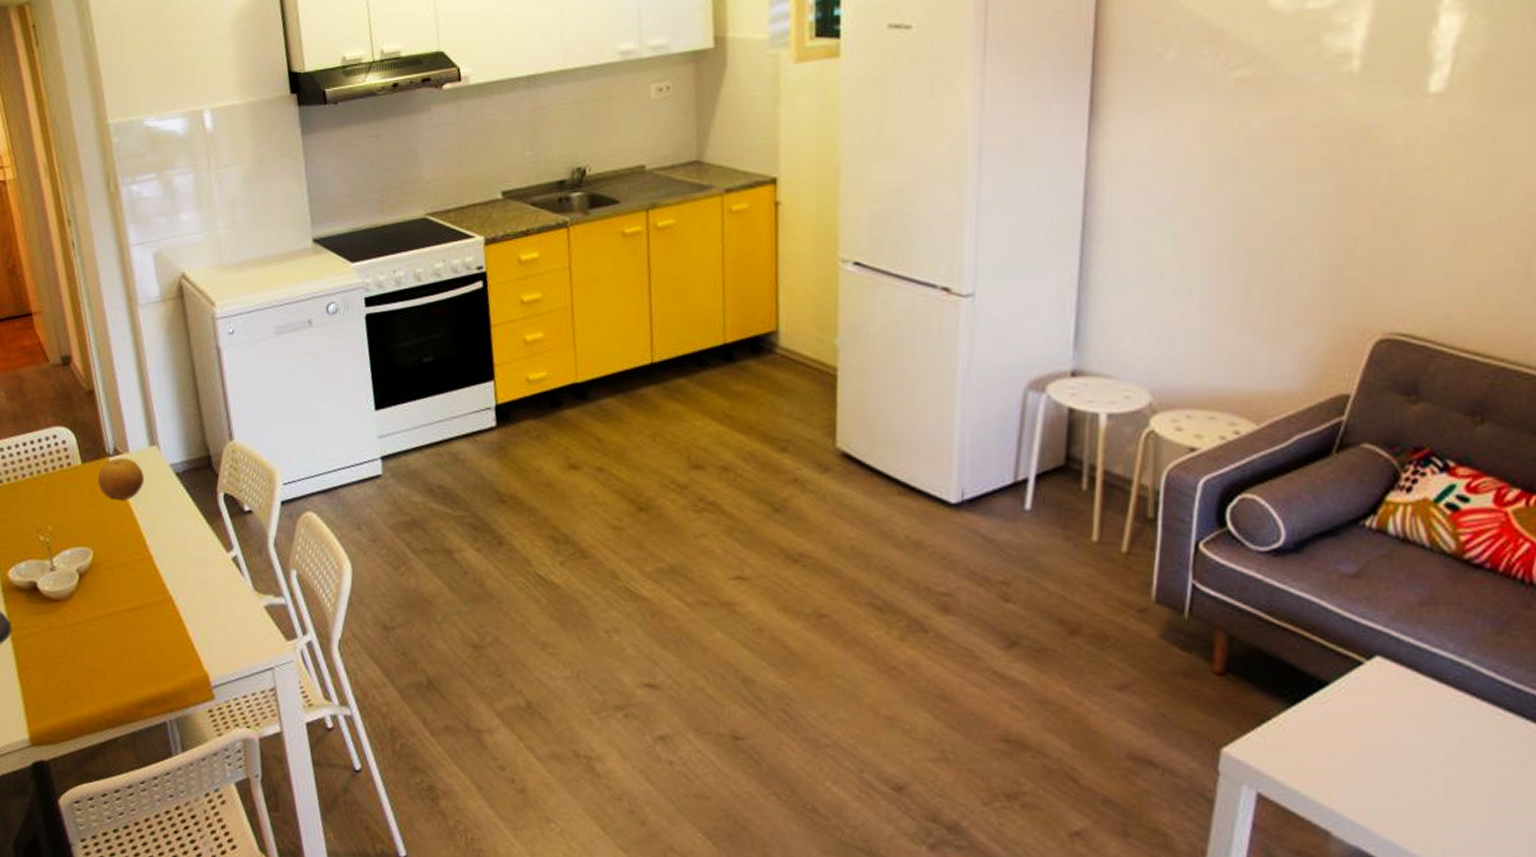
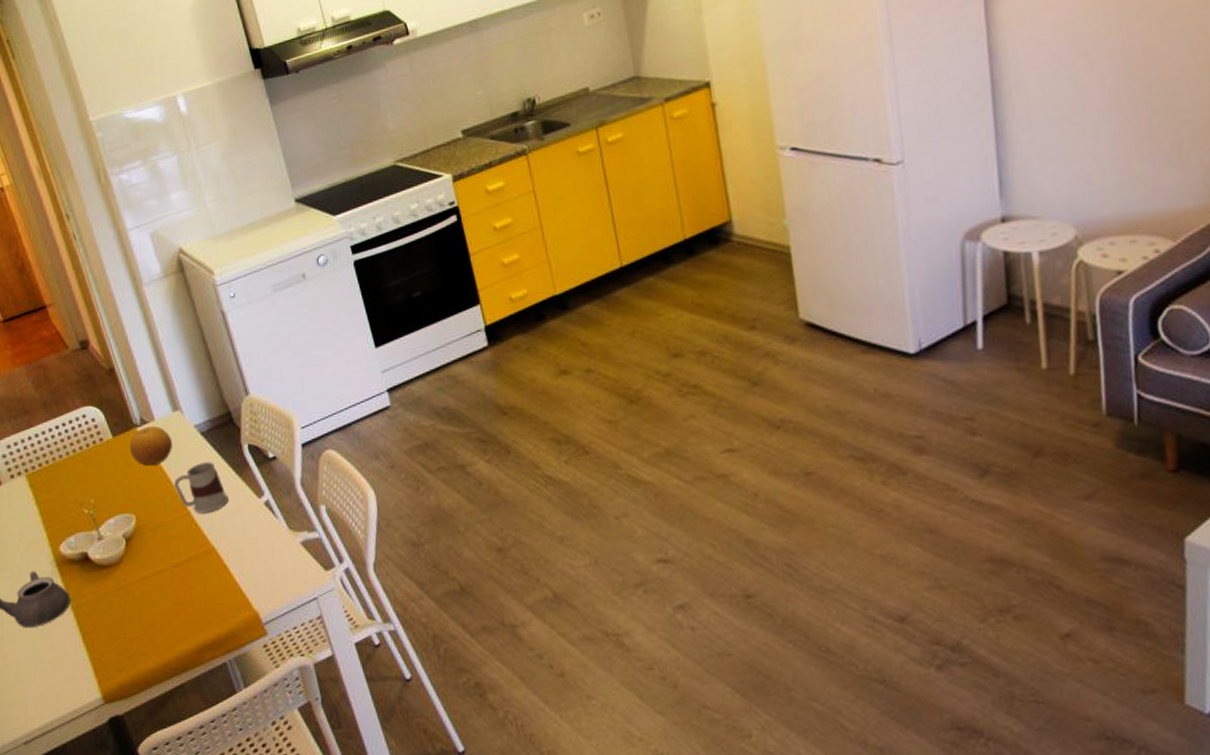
mug: none [139,505,195,560] -> present [174,462,229,514]

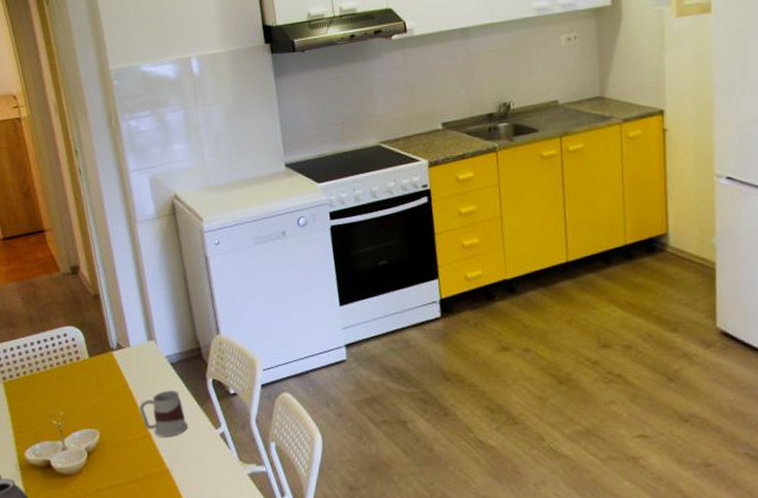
fruit: present [129,425,173,466] -> none [103,351,144,387]

